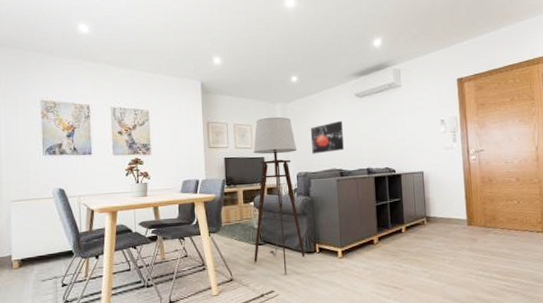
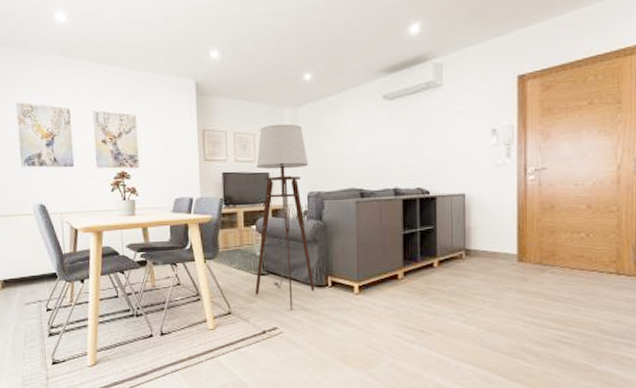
wall art: present [310,120,344,154] -> none [325,129,366,170]

